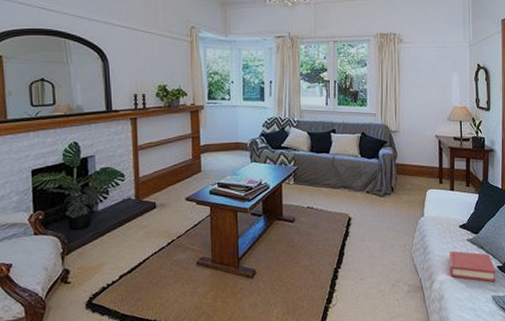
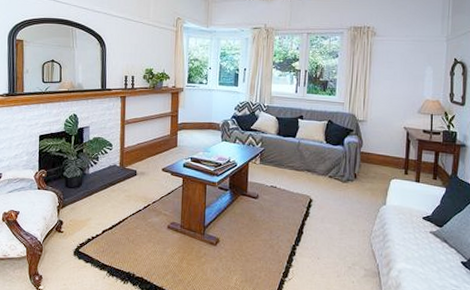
hardback book: present [448,250,496,282] -> none [409,241,459,277]

